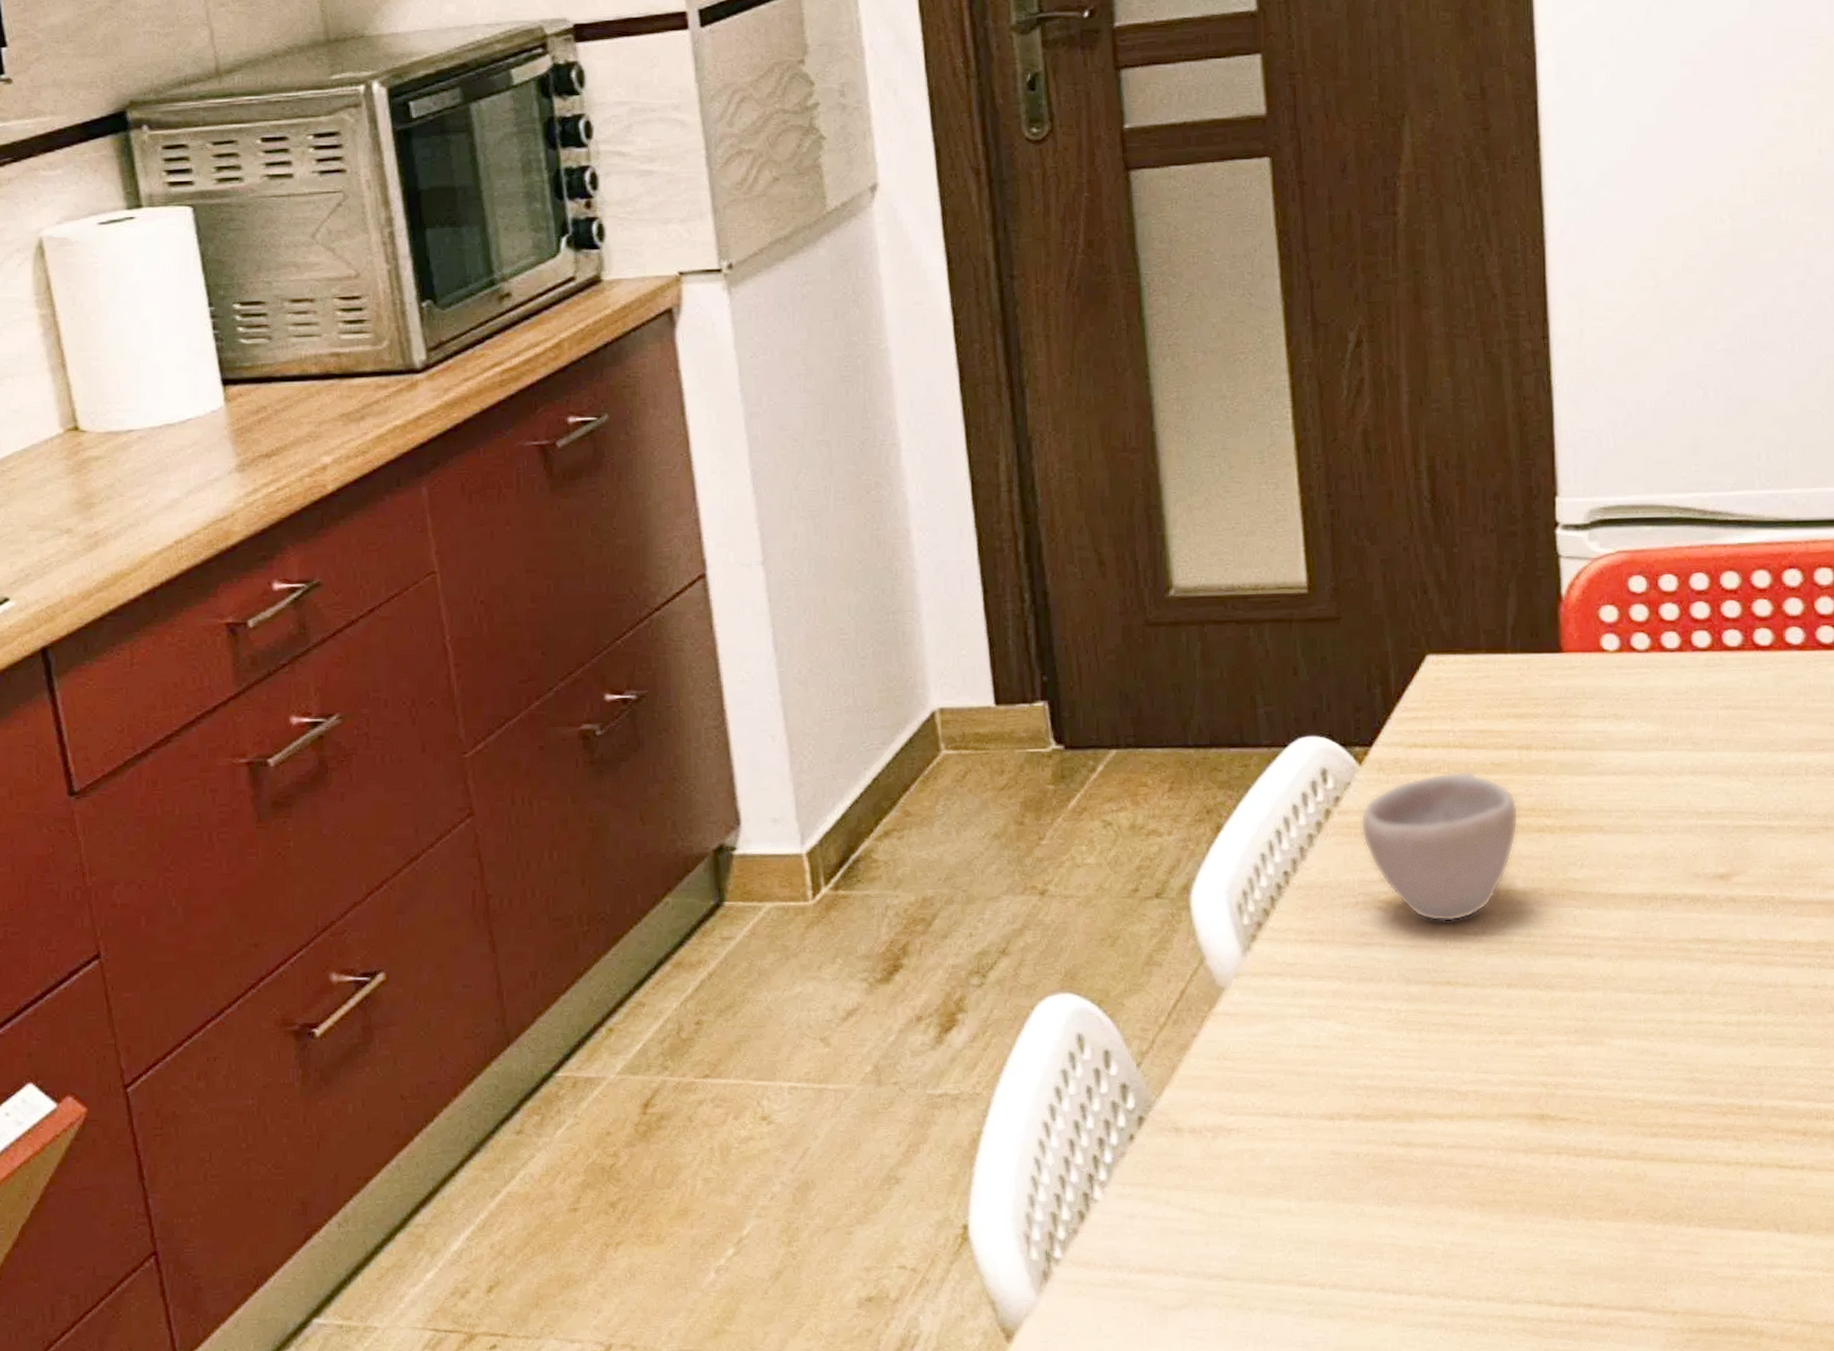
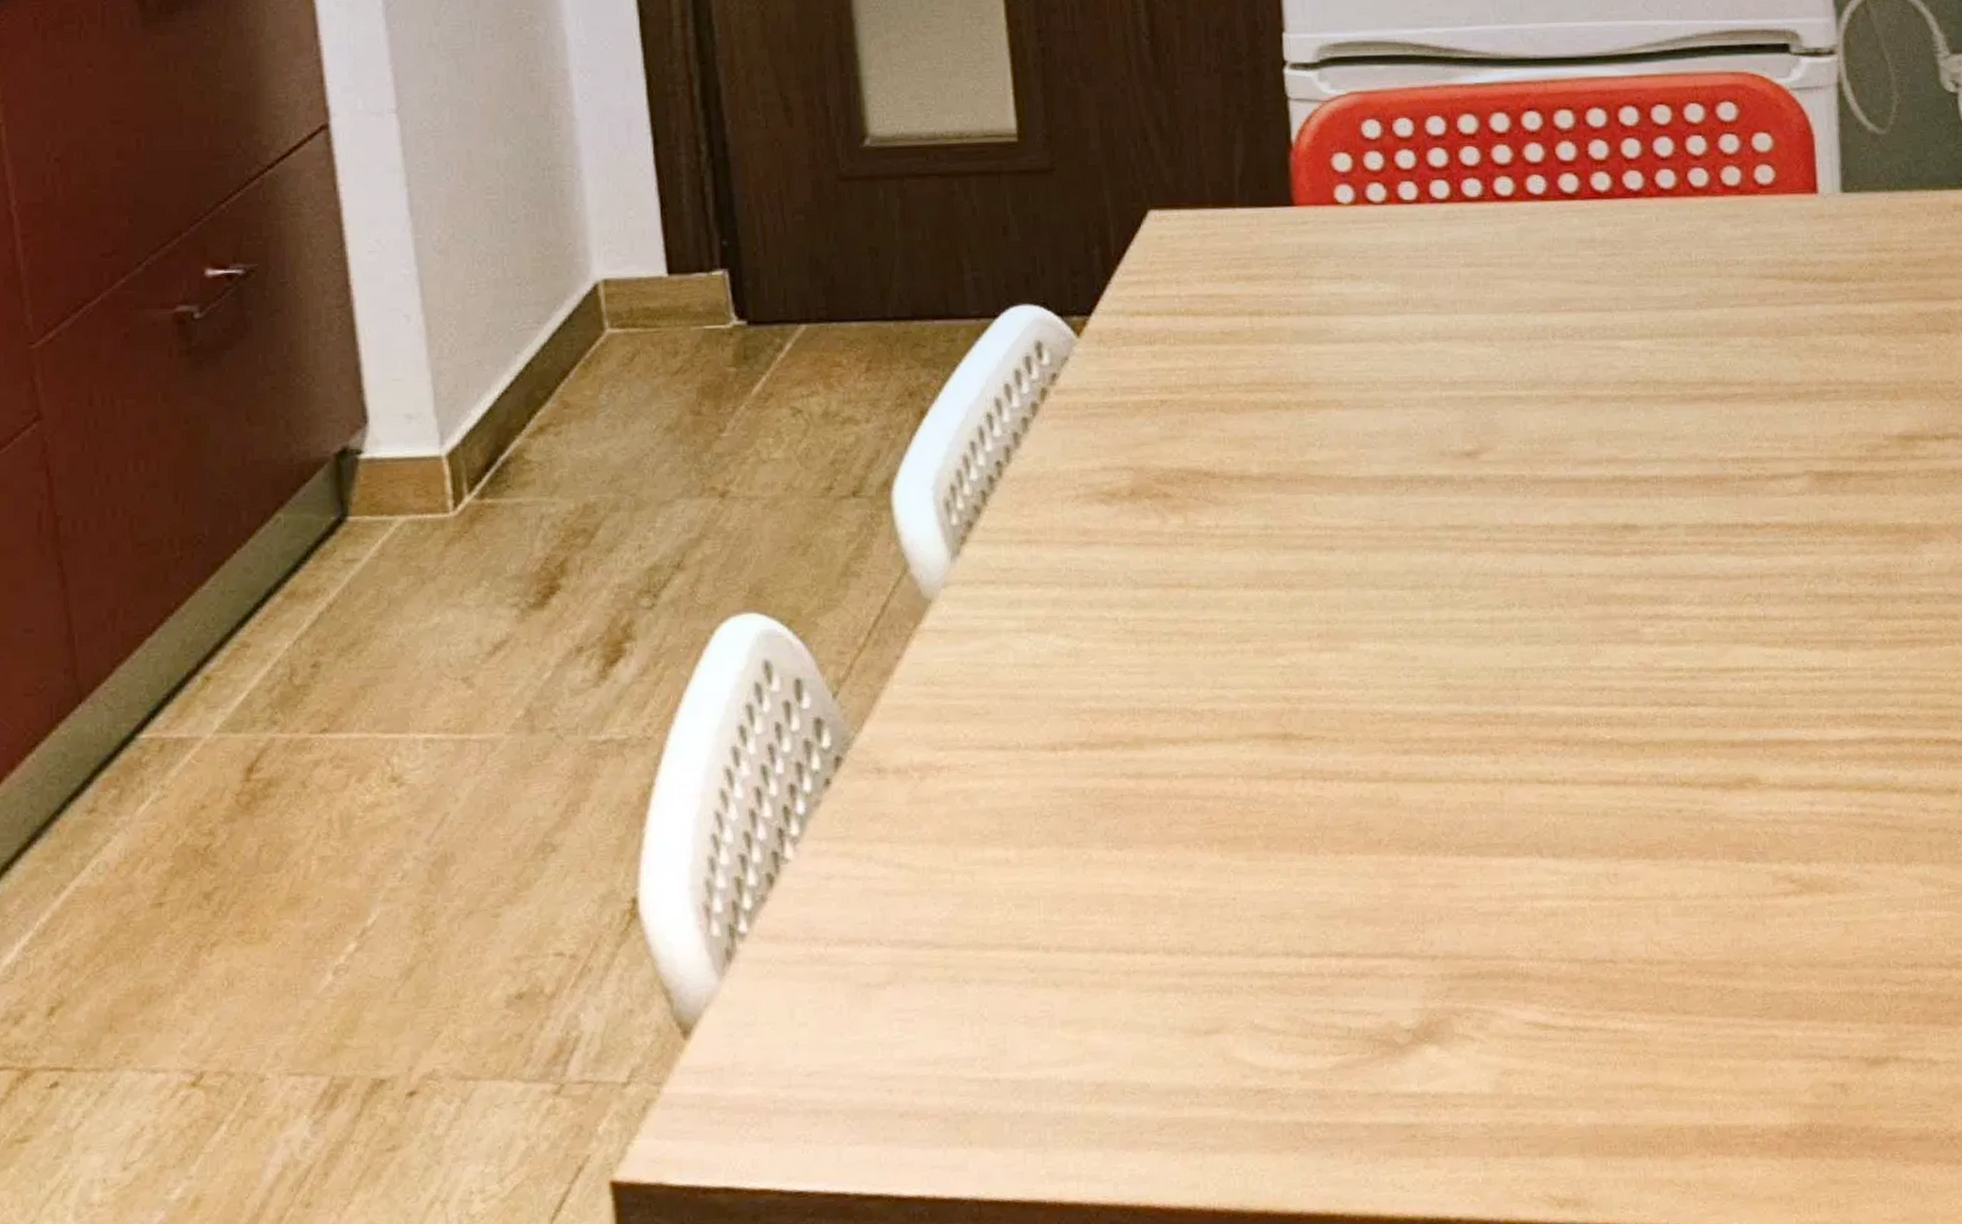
cup: present [1360,770,1519,922] -> none [1080,340,1252,515]

